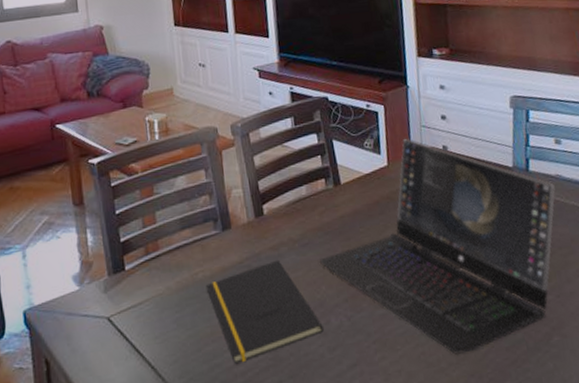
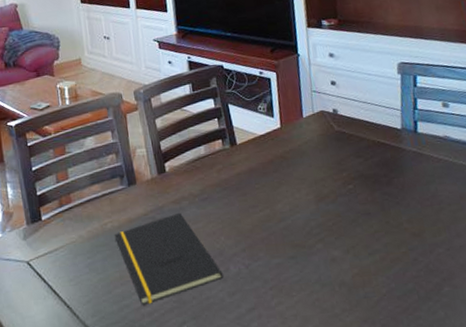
laptop: present [320,138,555,354] -> none [218,102,444,301]

